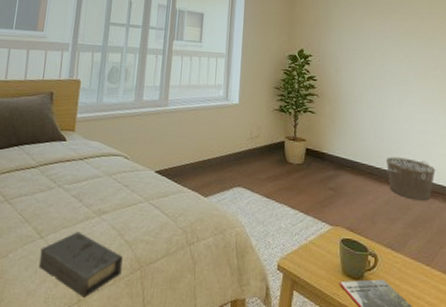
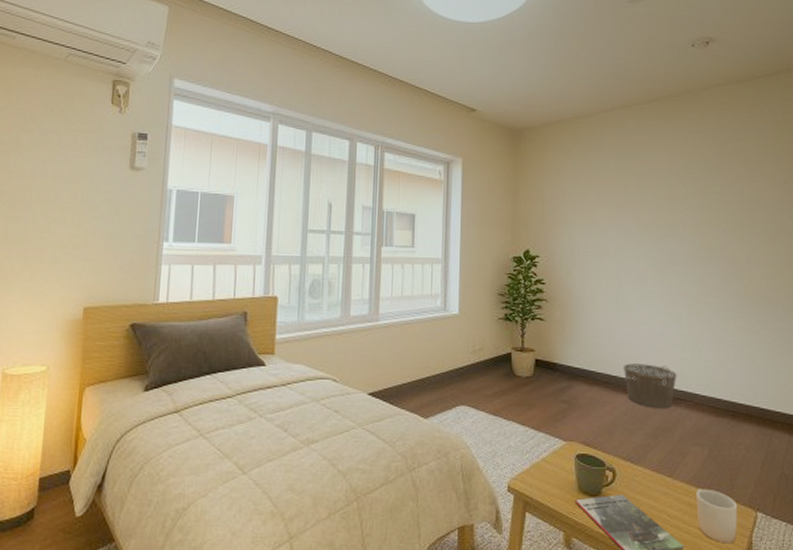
book: present [38,231,123,298] -> none [243,464,337,535]

